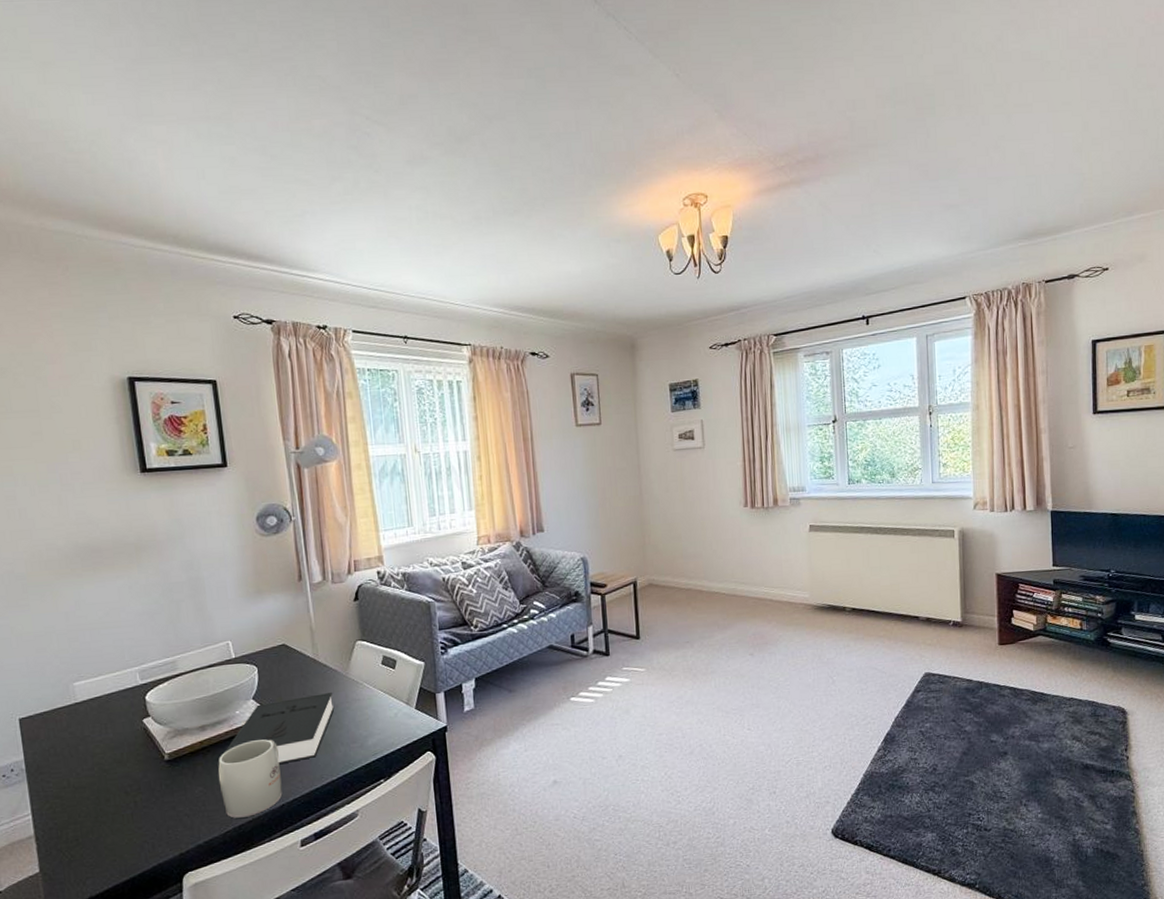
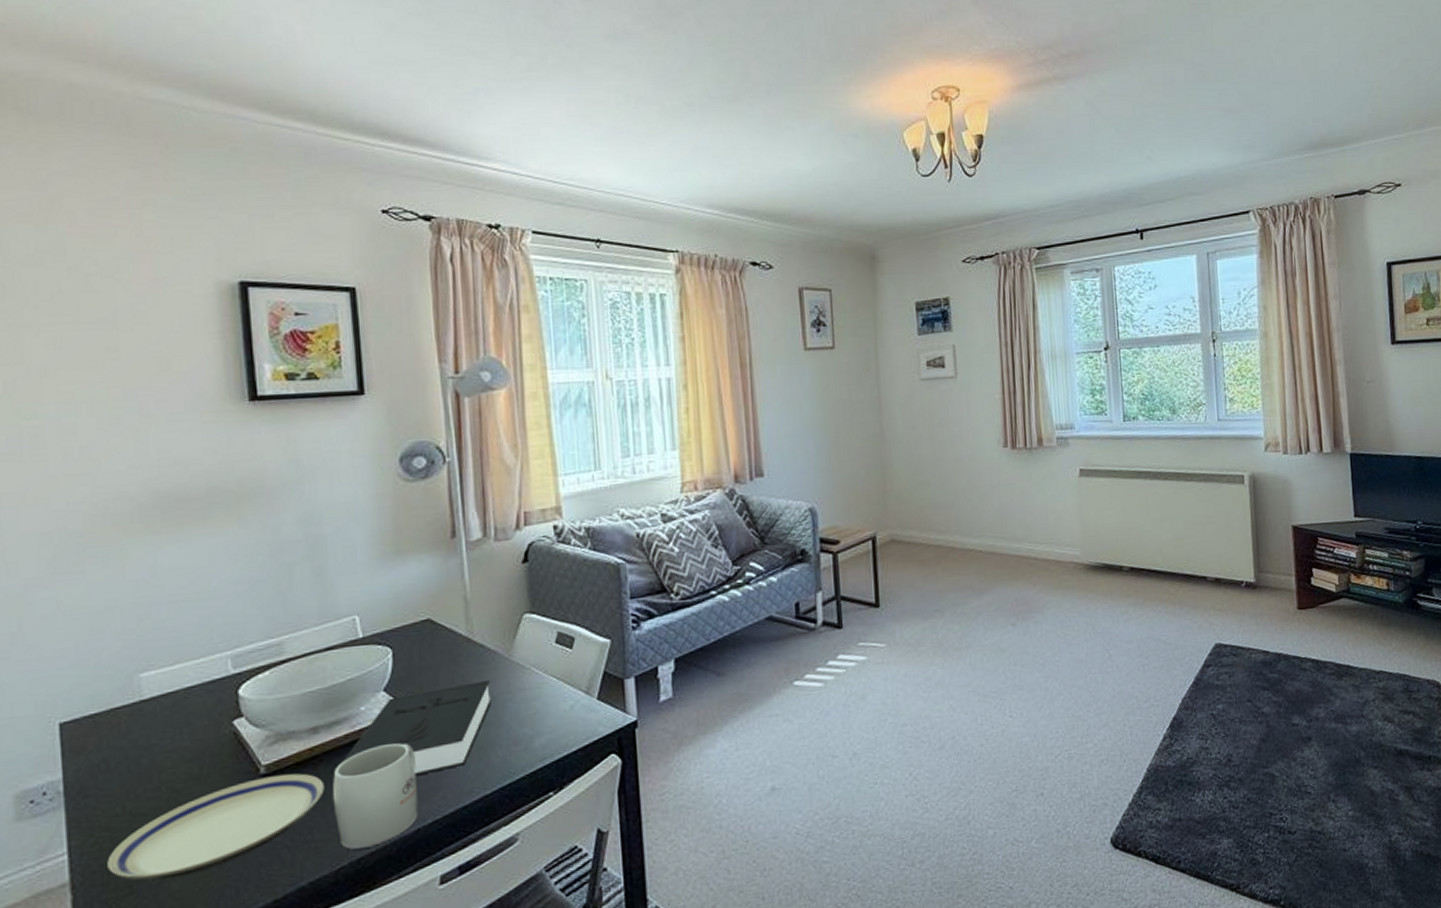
plate: none [59,760,212,836] -> present [107,773,324,880]

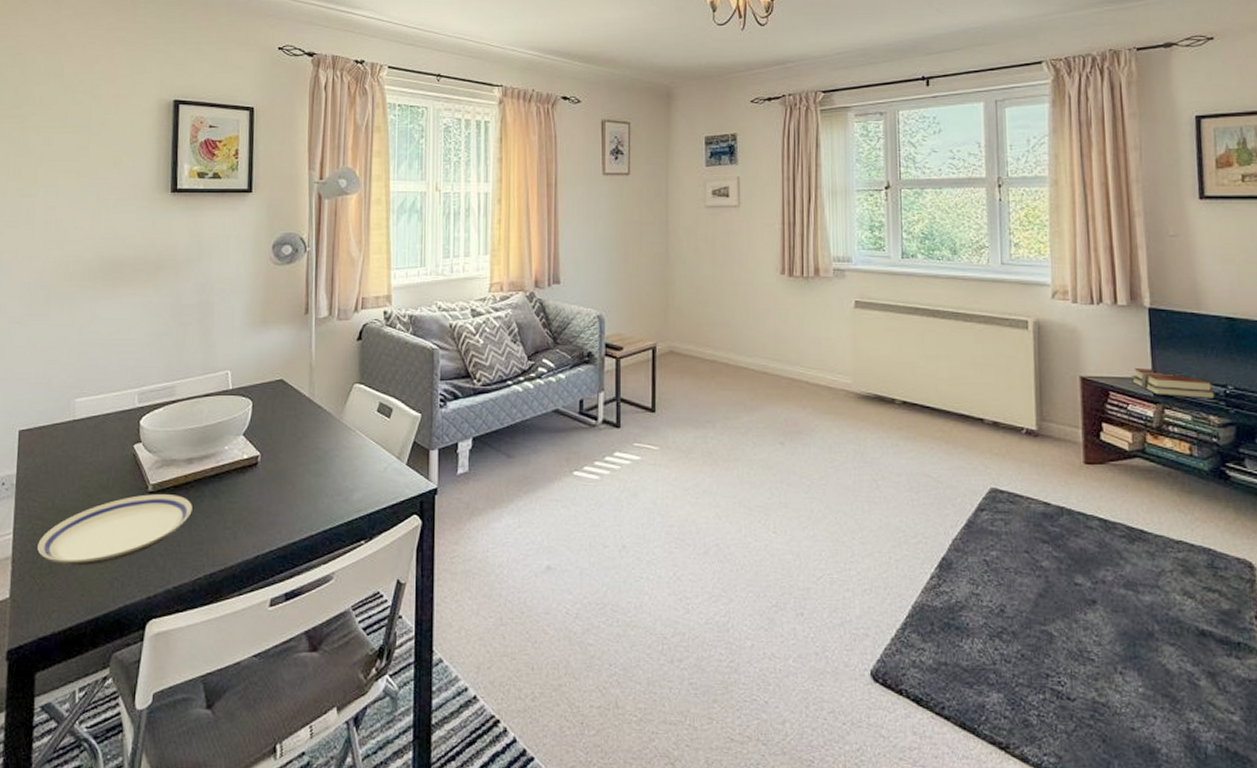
mug: present [332,742,418,850] -> none [197,480,261,565]
booklet: present [343,679,492,776] -> none [208,436,324,511]
books: none [1337,511,1408,537] -> present [1132,368,1216,398]

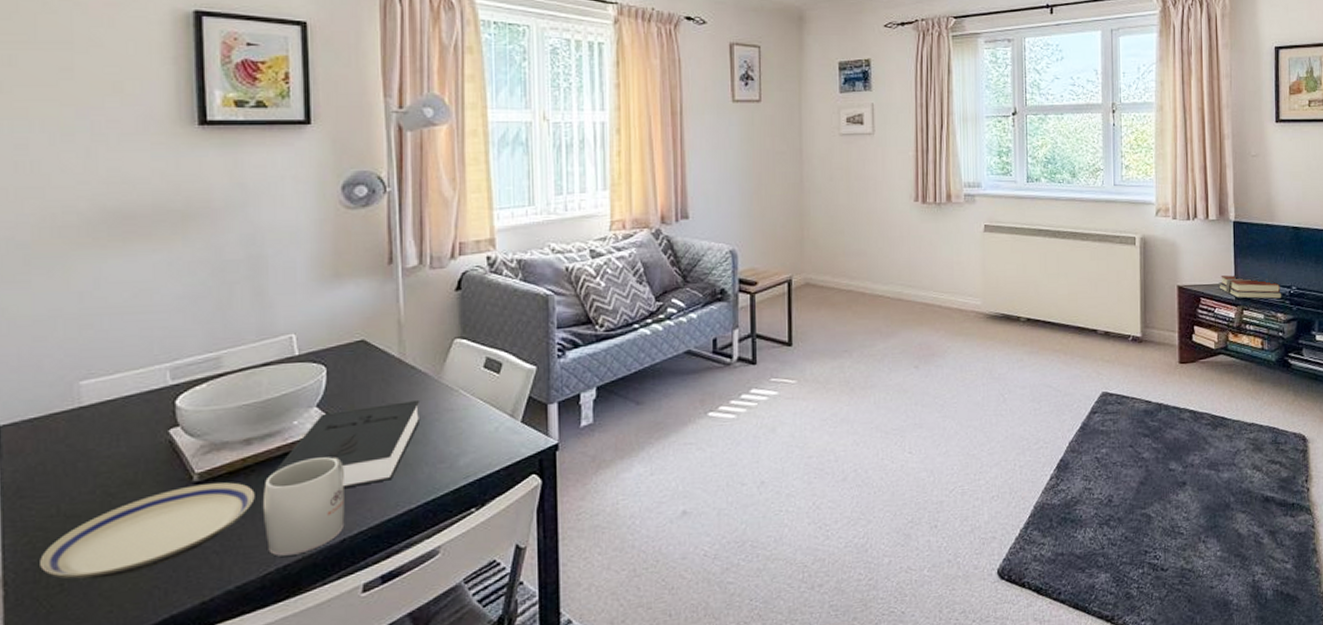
mug: none [197,480,261,565] -> present [262,456,345,557]
booklet: none [208,436,324,511] -> present [274,399,421,489]

